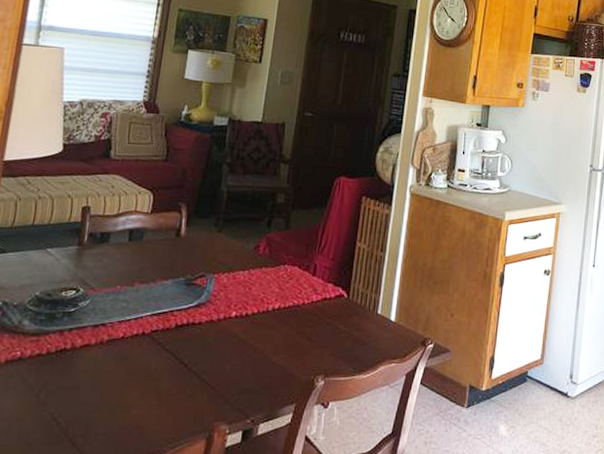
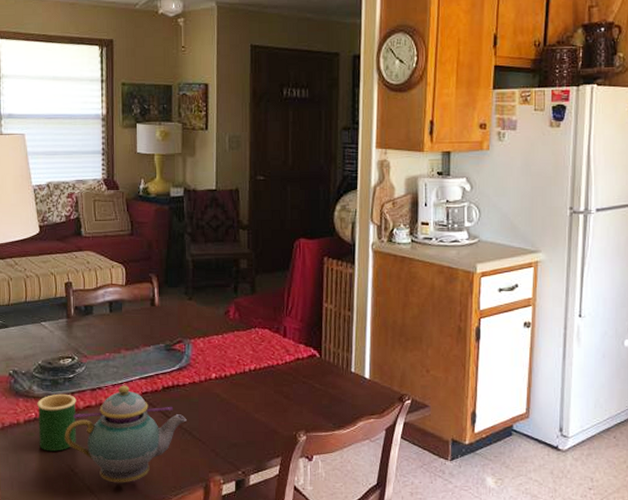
mug: none [19,330,74,397] -> present [37,394,76,451]
teapot: none [52,322,198,434] -> present [65,385,187,483]

